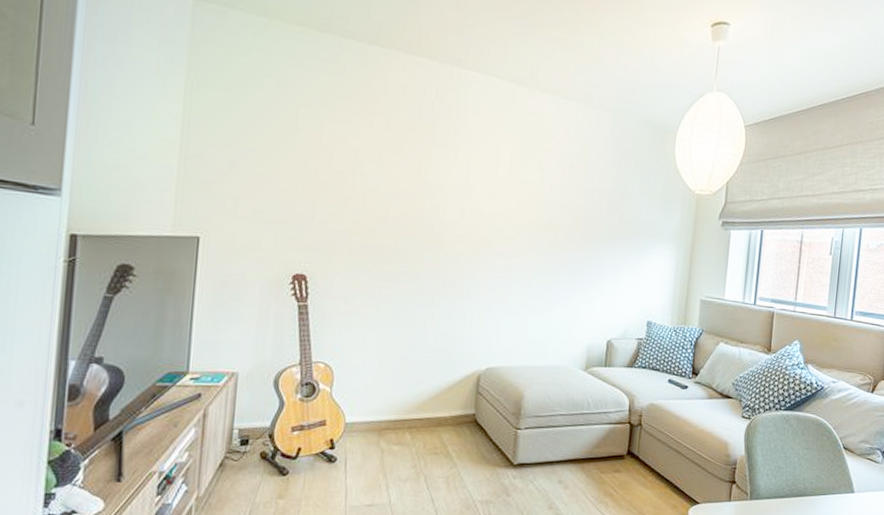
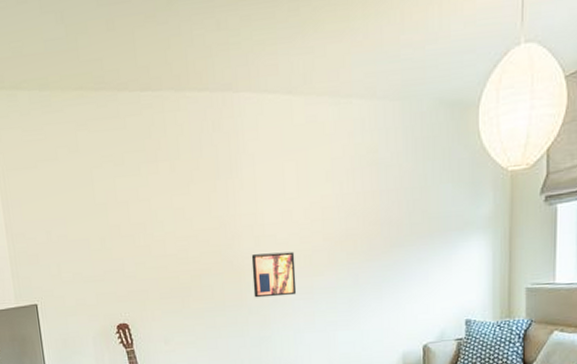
wall art: none [450,225,498,273] -> present [251,251,297,298]

